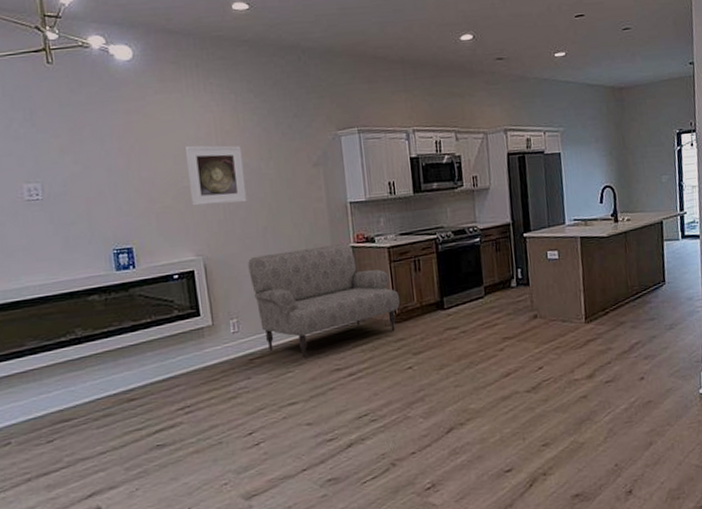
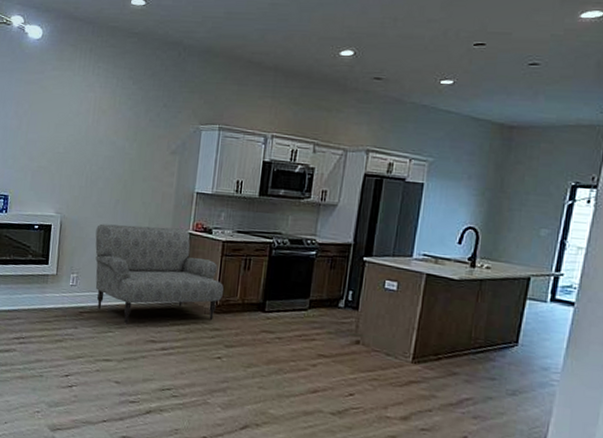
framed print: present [184,145,247,206] -> none [62,118,113,175]

